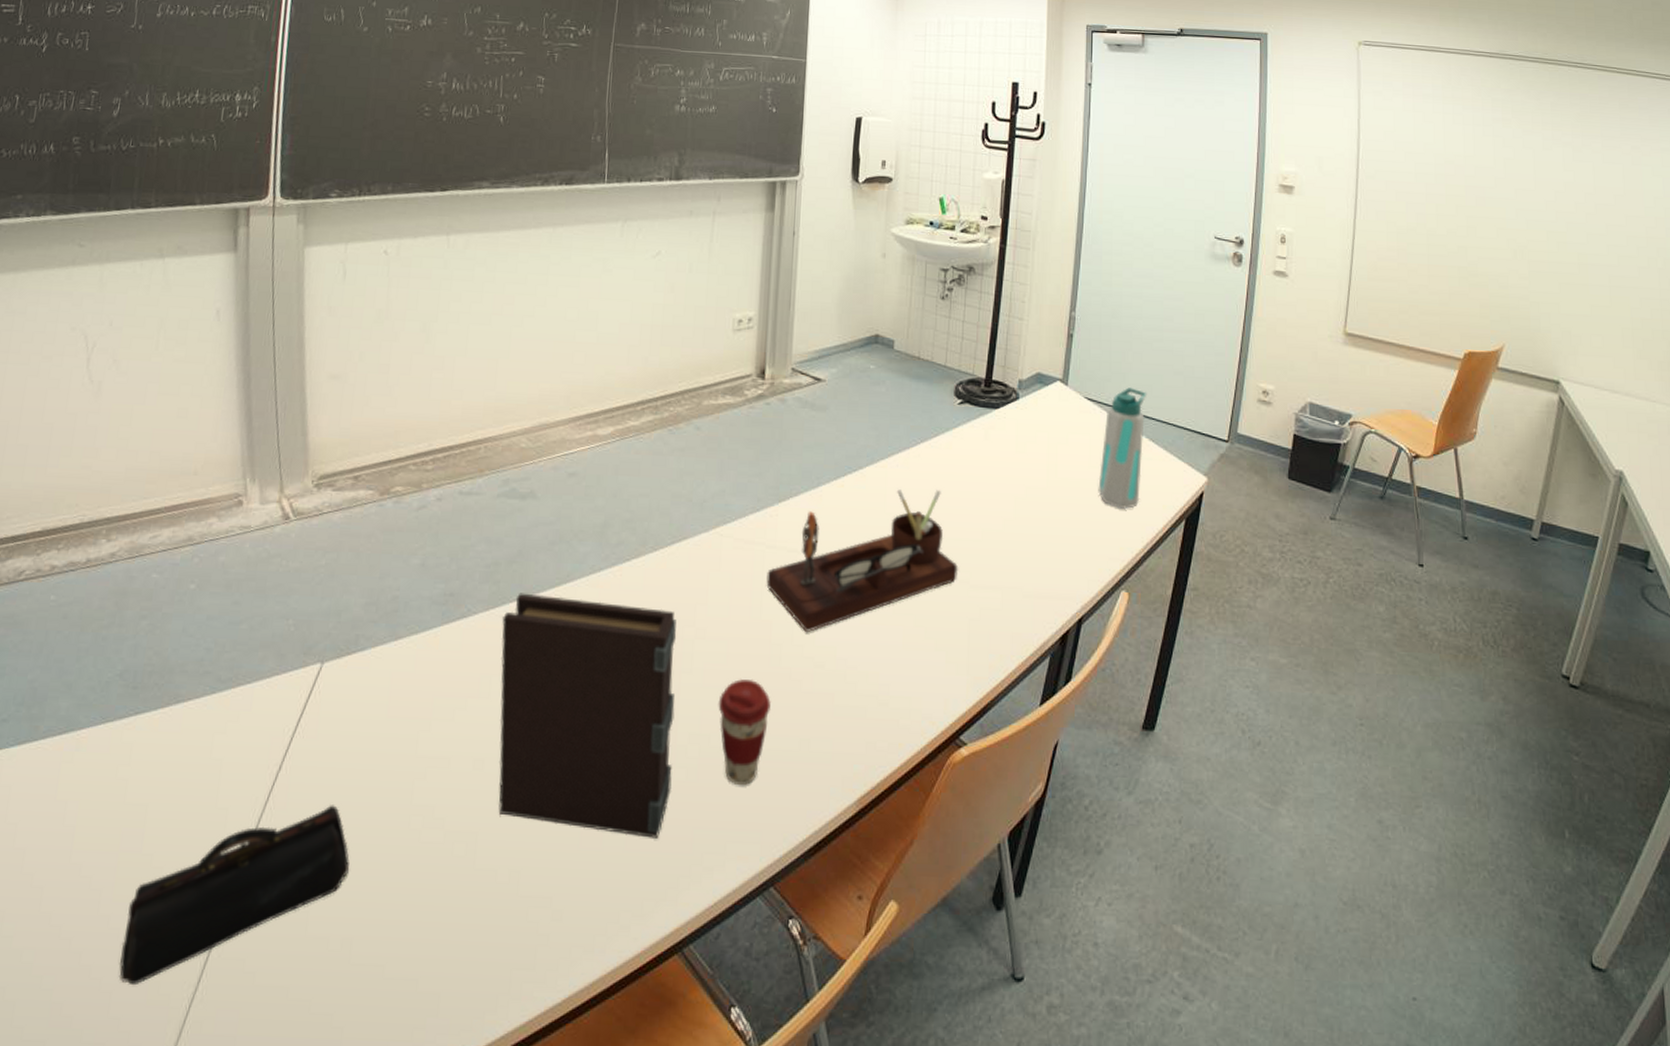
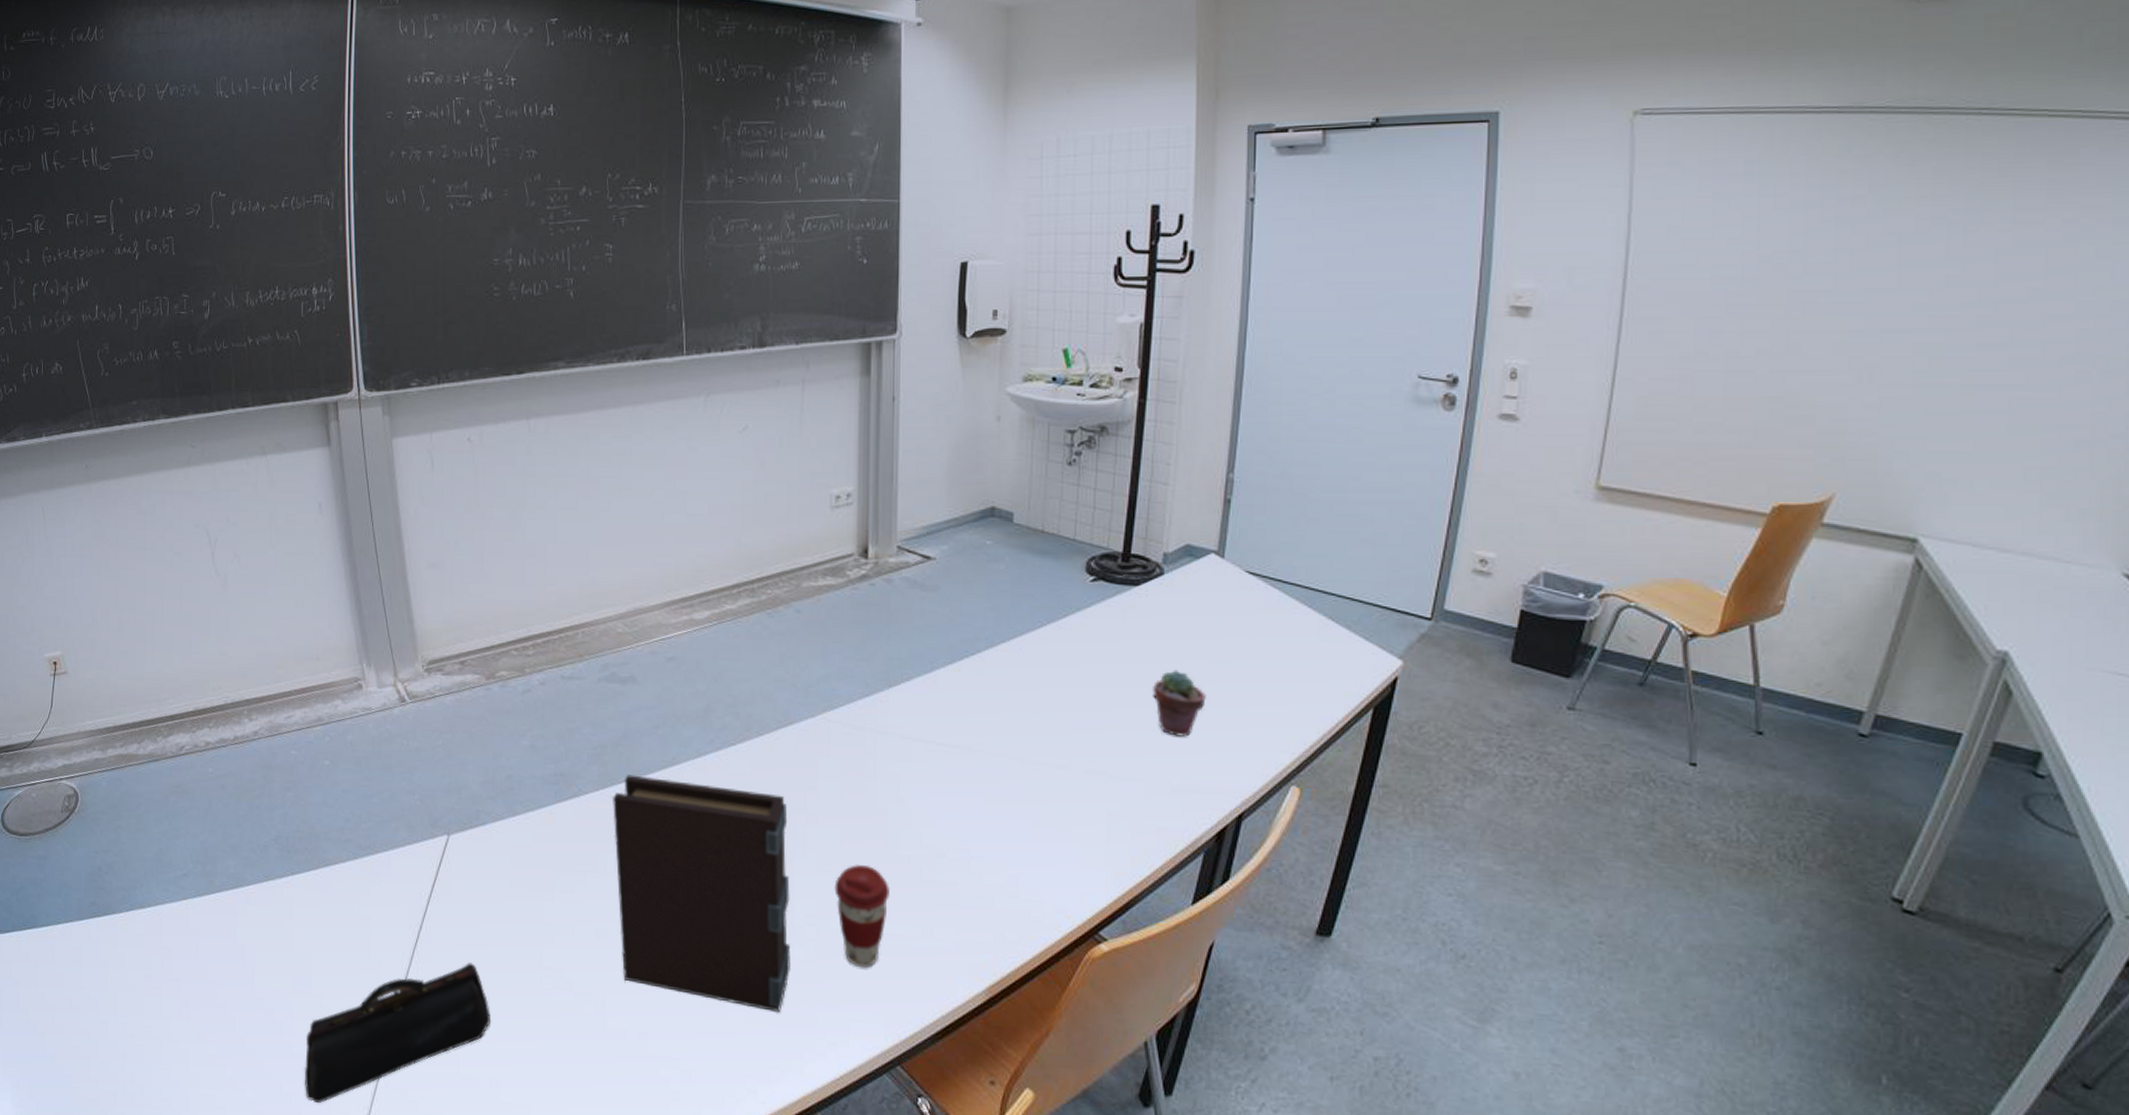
desk organizer: present [766,489,959,632] -> none [879,674,1095,820]
potted succulent: none [1008,485,1053,547] -> present [1151,670,1206,737]
water bottle: present [1098,387,1147,510] -> none [1262,559,1326,697]

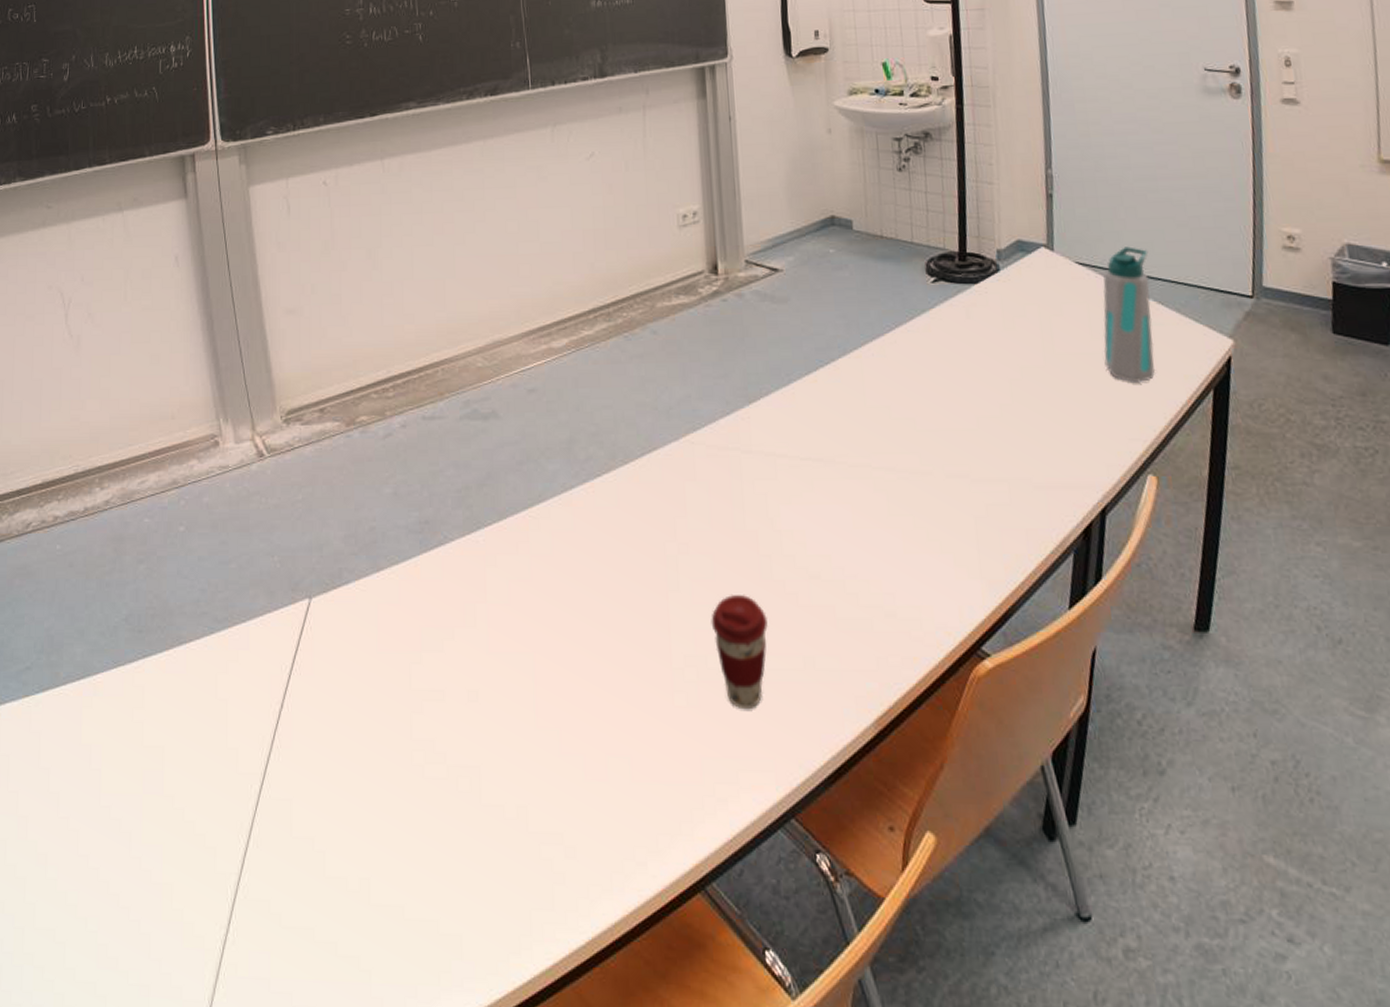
pencil case: present [304,962,490,1103] -> none [154,742,358,926]
book: present [611,774,791,1012] -> none [478,516,673,768]
potted succulent: present [1151,670,1206,737] -> none [1002,365,1055,432]
water bottle: none [1262,559,1326,697] -> present [1103,246,1156,384]

